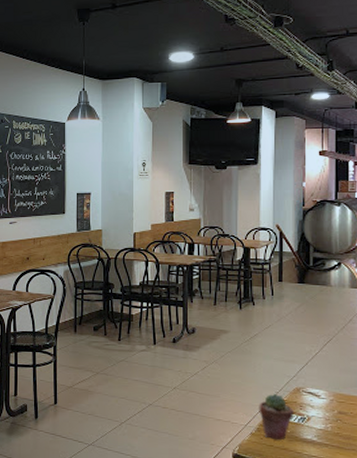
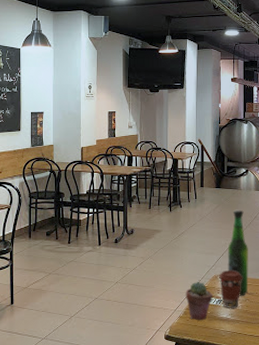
coffee cup: none [302,383,332,429] -> present [219,270,242,308]
beer bottle: none [313,310,341,415] -> present [227,209,249,296]

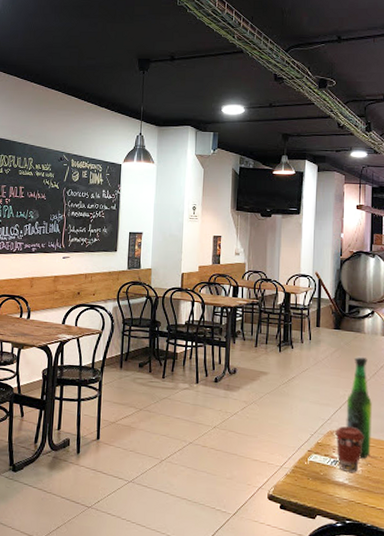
potted succulent: present [185,281,213,321] -> none [294,435,327,483]

